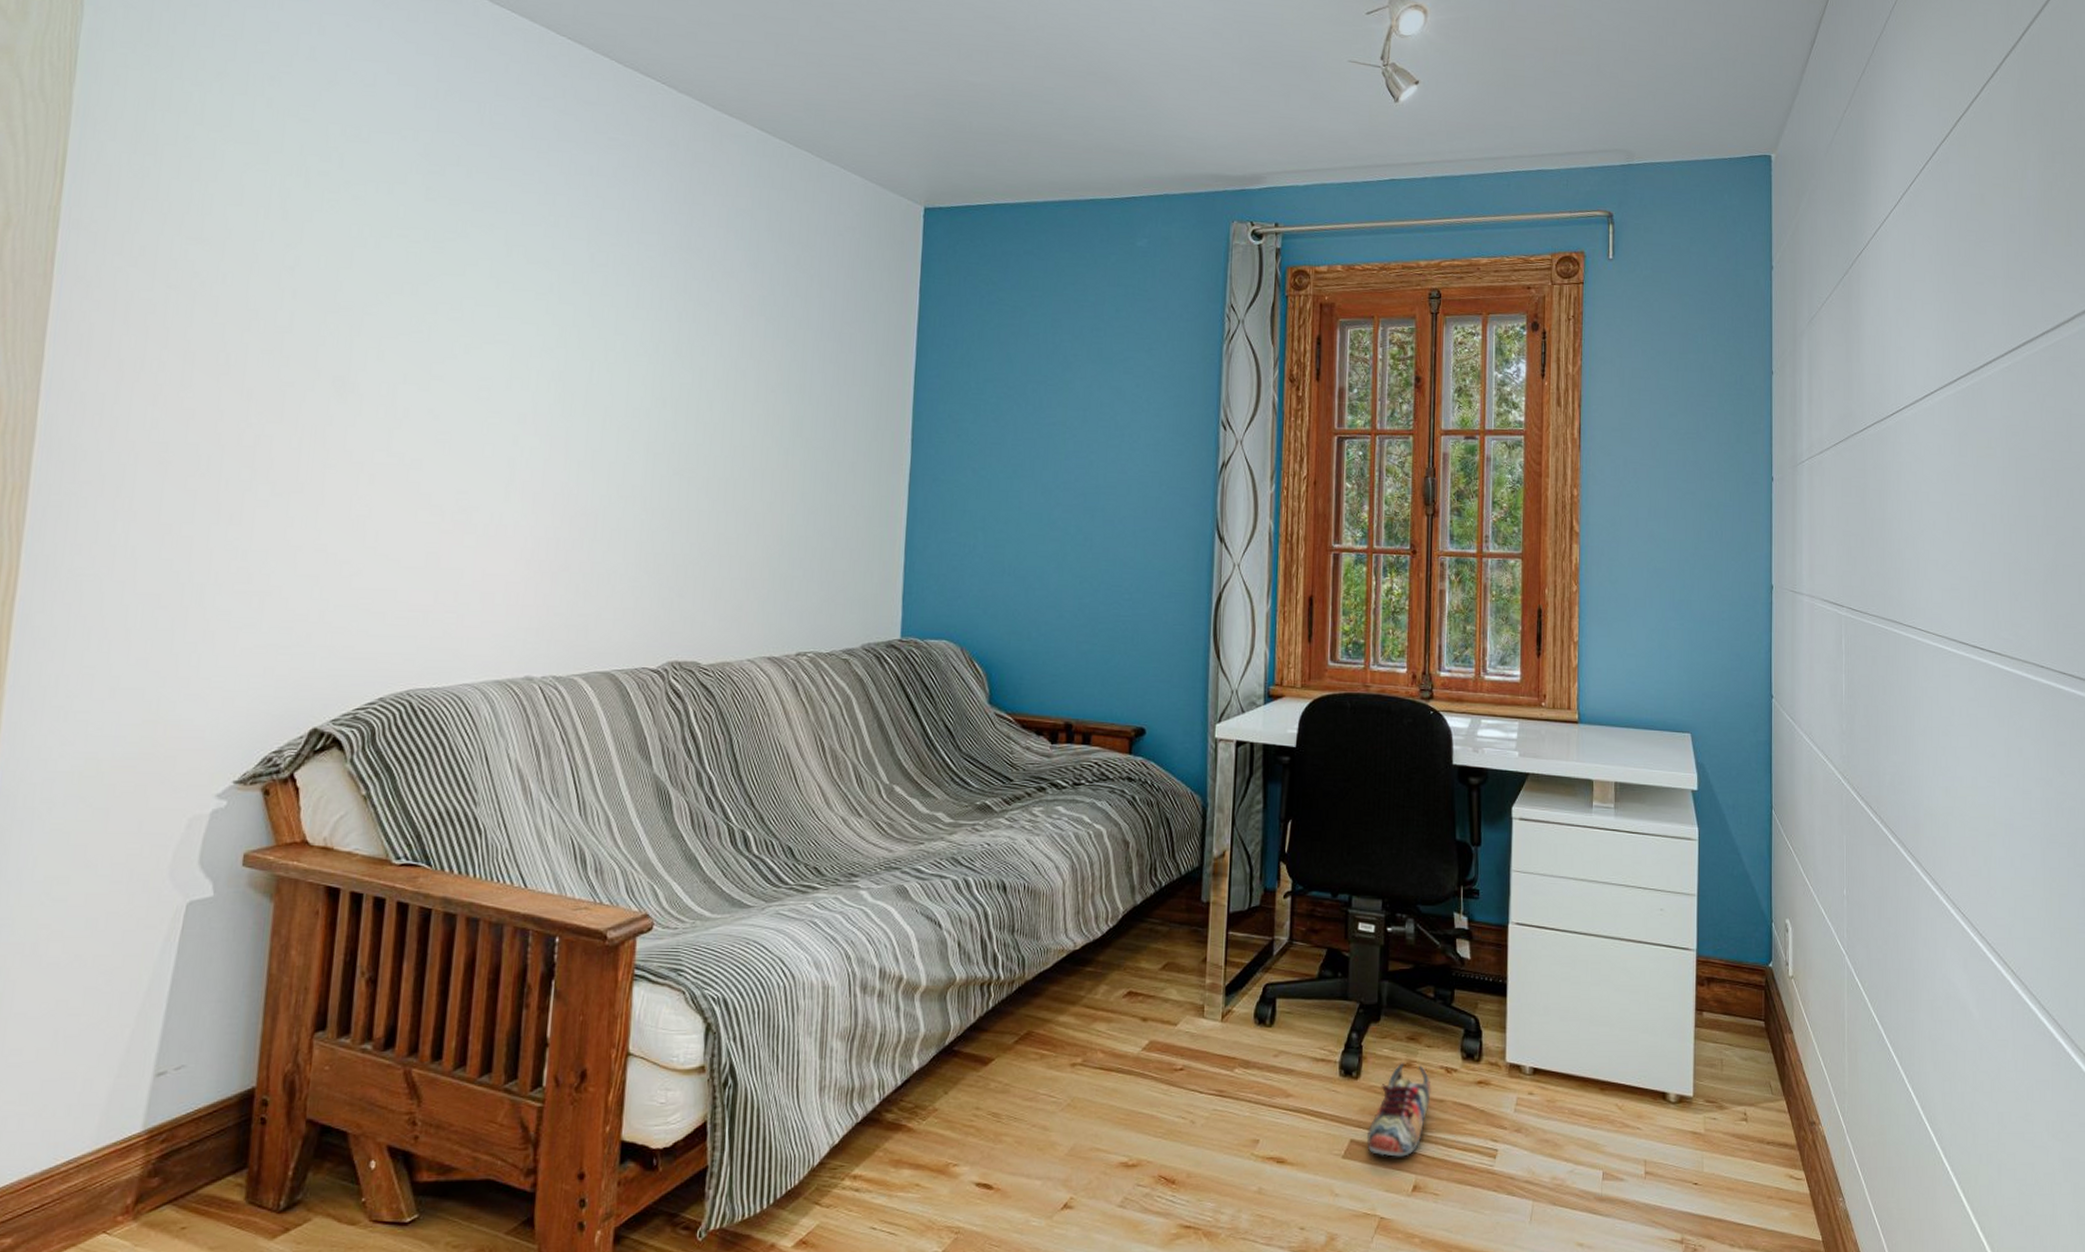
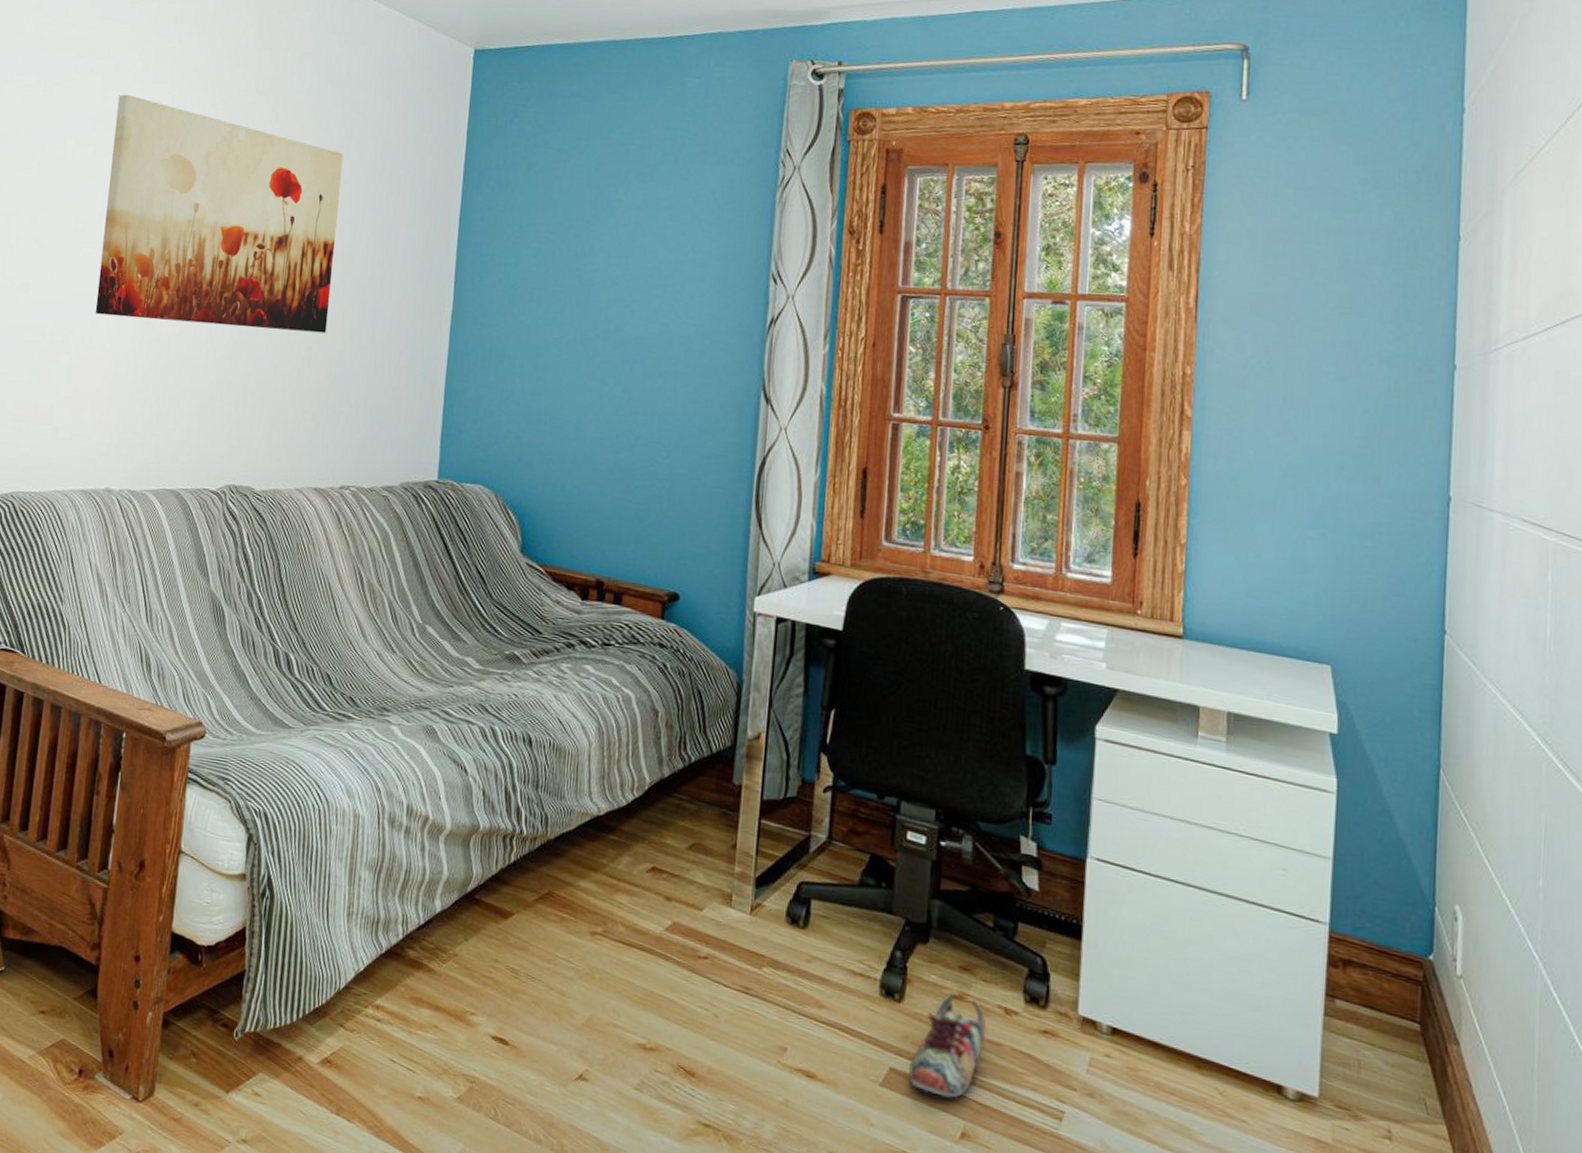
wall art: none [505,251,788,498] -> present [95,94,344,334]

